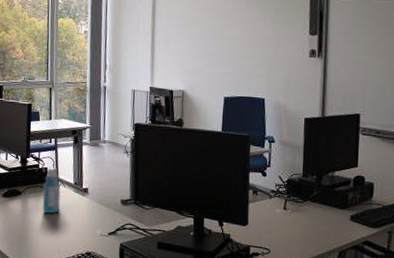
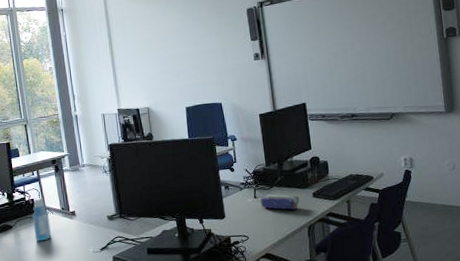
pencil case: none [289,207,334,231] -> present [260,193,299,210]

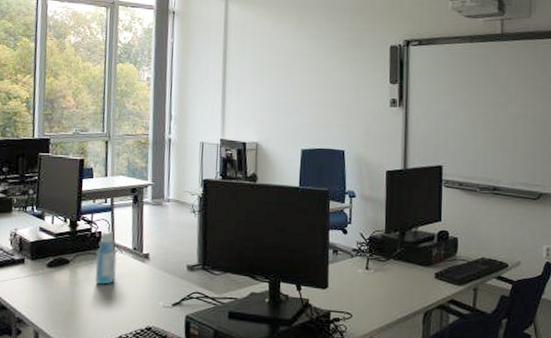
pencil case: present [260,193,299,210] -> none [372,266,418,291]

